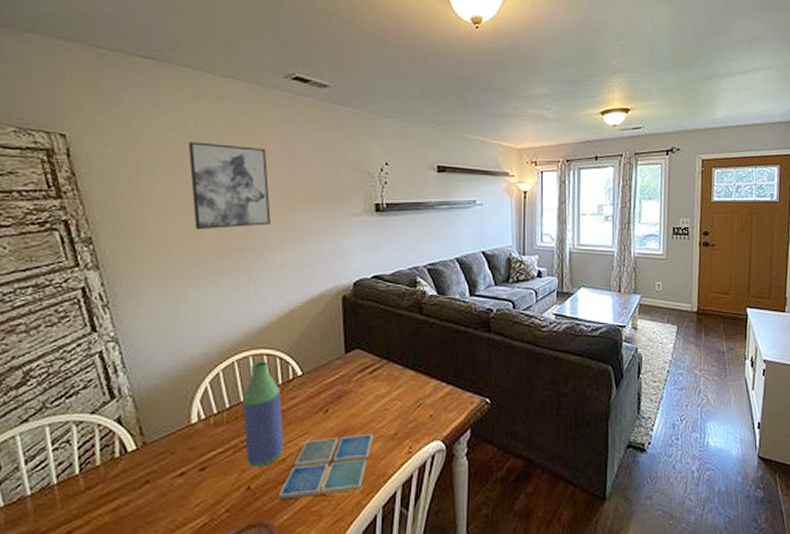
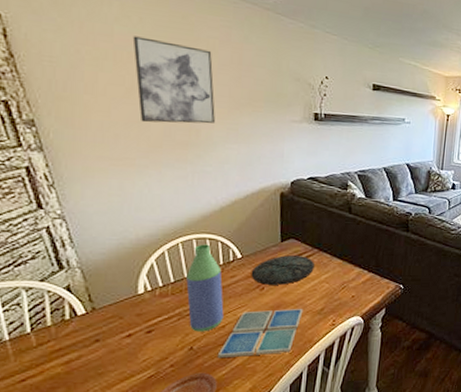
plate: none [313,369,384,406] -> present [251,255,314,285]

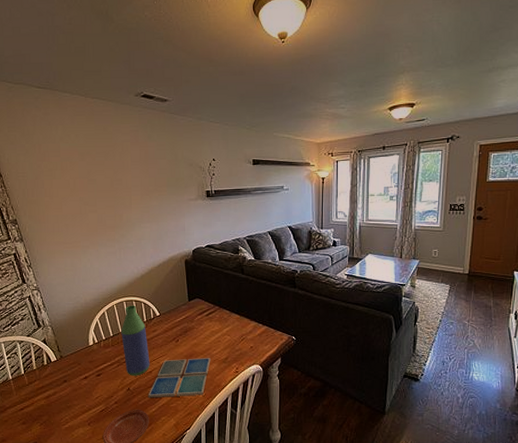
wall art: present [132,36,215,124] -> none [72,149,132,213]
plate: present [251,255,314,285] -> none [168,312,217,337]

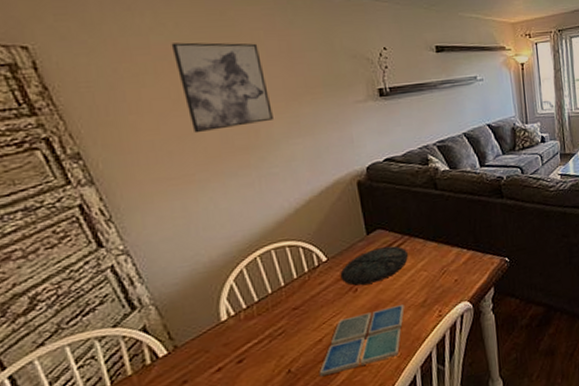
wall art: none [72,149,132,213] -> present [171,42,273,133]
bottle: present [121,305,150,376] -> none [270,252,319,352]
plate: none [168,312,217,337] -> present [340,246,408,285]

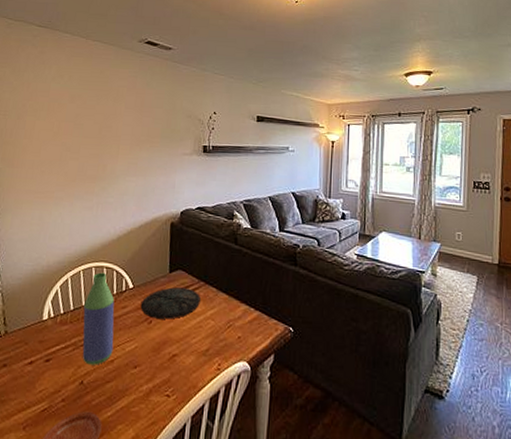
wall art: present [171,42,273,133] -> none [61,90,121,160]
bottle: none [270,252,319,352] -> present [82,272,115,365]
drink coaster: present [319,304,405,377] -> none [104,346,188,399]

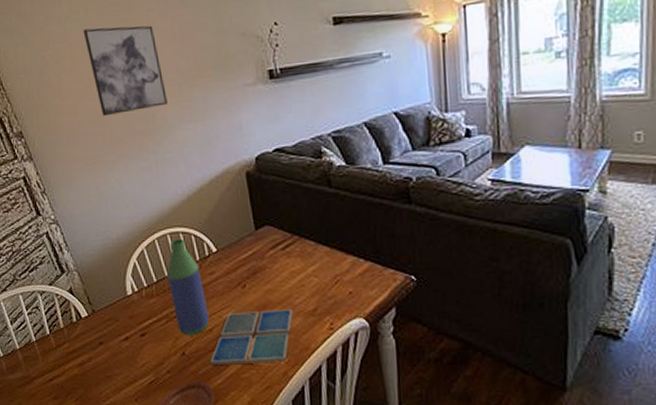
wall art: none [61,90,121,160] -> present [83,25,167,117]
drink coaster: none [104,346,188,399] -> present [209,309,293,366]
plate: present [140,287,200,319] -> none [229,245,298,281]

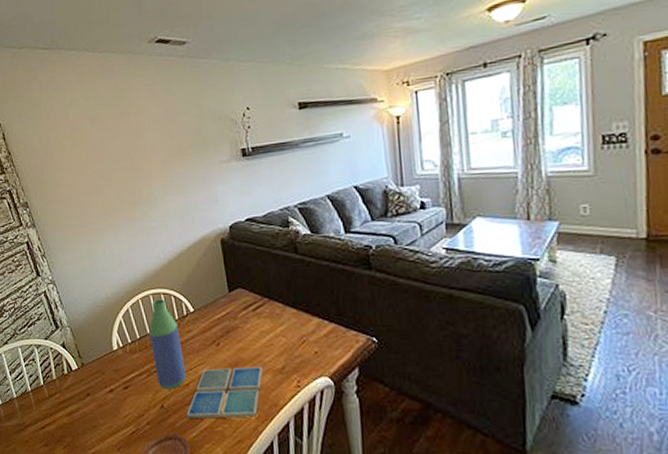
wall art: present [83,25,167,117] -> none [82,110,153,189]

